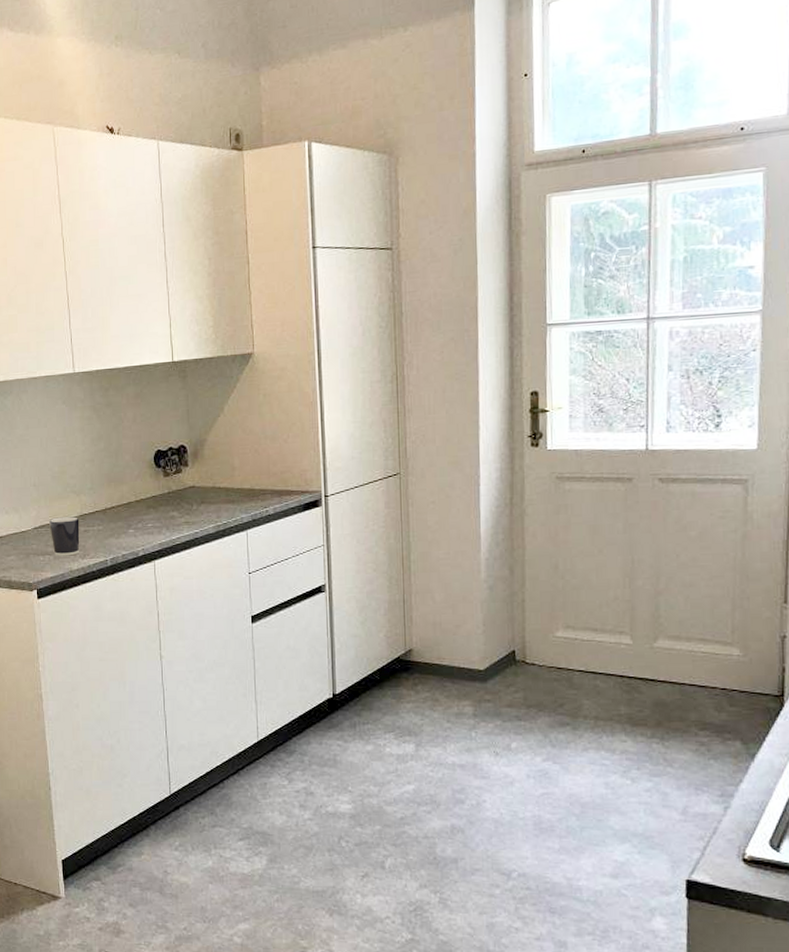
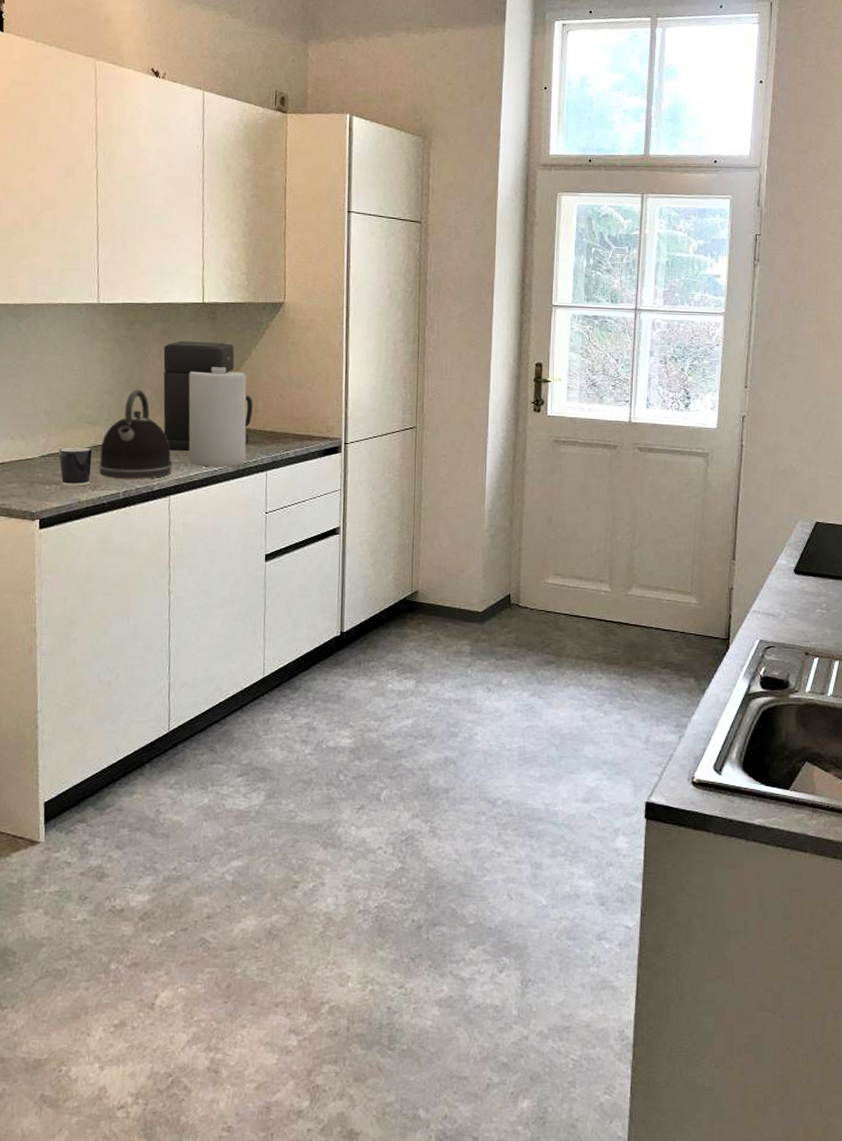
kettle: none [86,455,156,546] -> present [98,389,173,479]
coffee maker: none [138,401,229,516] -> present [163,341,253,452]
paper towel holder: none [164,426,225,530] -> present [188,367,247,467]

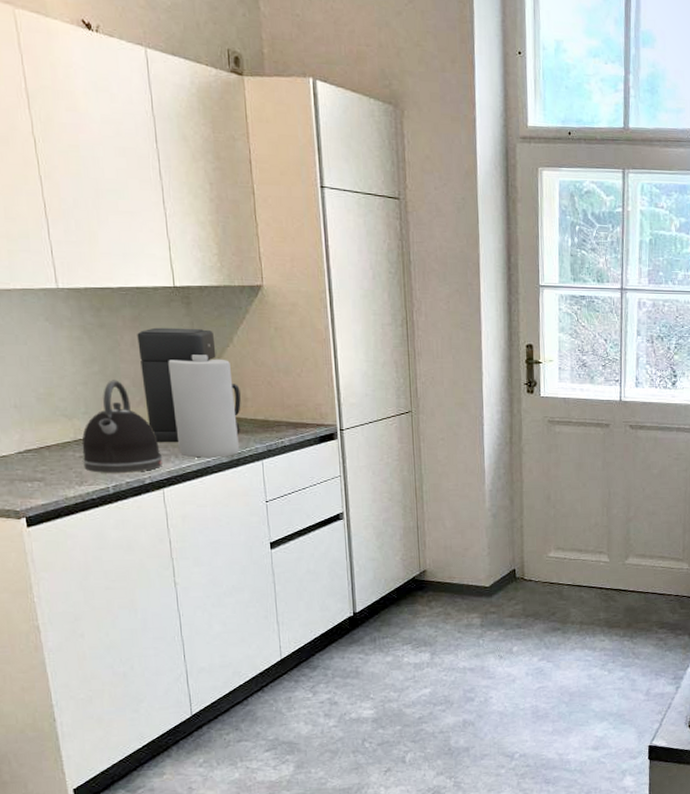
mug: present [59,447,92,487] -> none [36,442,76,483]

